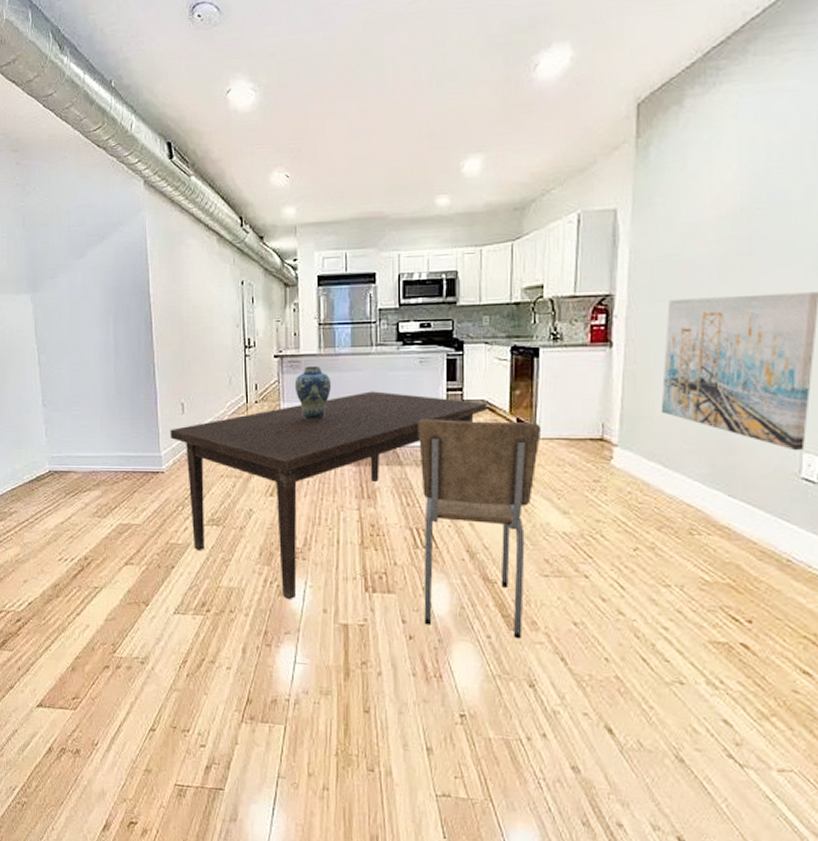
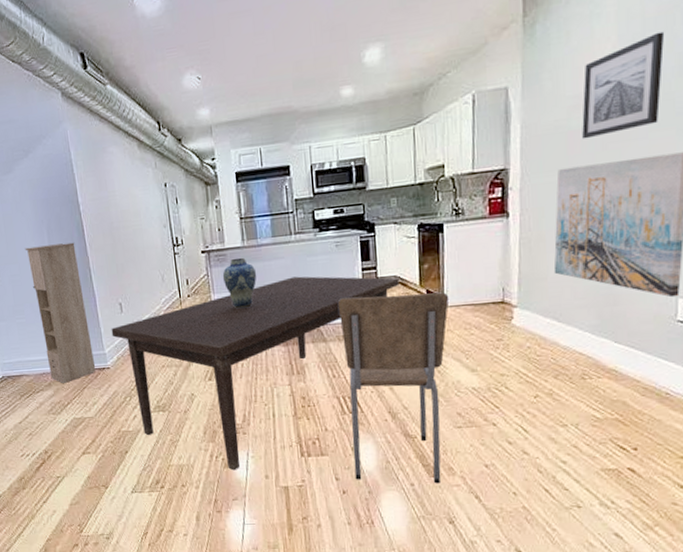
storage cabinet: none [88,334,149,485] -> present [24,242,96,384]
wall art: none [697,163,792,270] -> present [582,31,665,139]

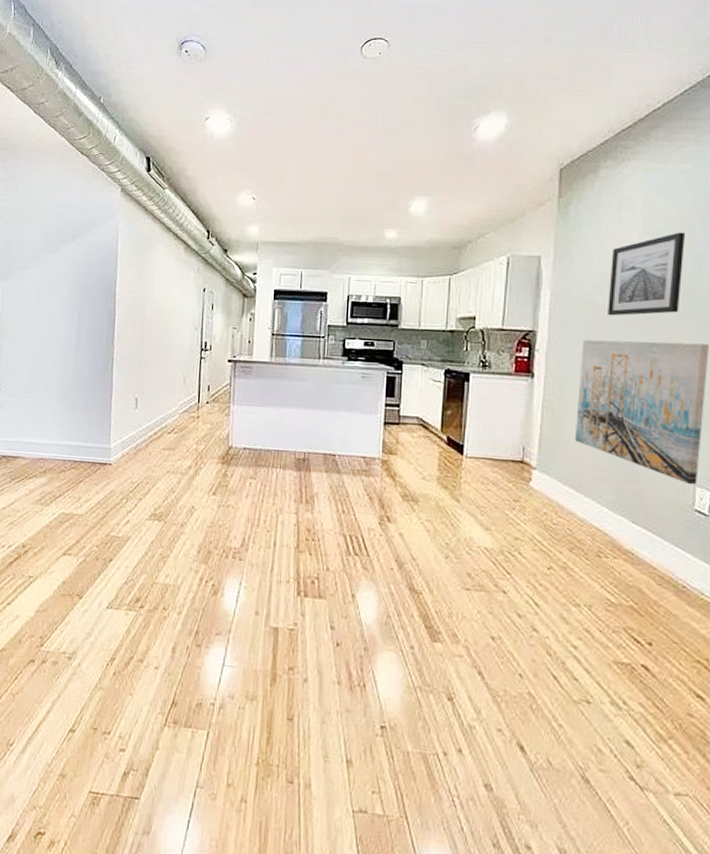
storage cabinet: present [24,242,96,384] -> none [48,327,103,474]
dining table: present [111,276,399,471] -> none [121,401,421,600]
vase: present [222,257,257,309] -> none [245,372,280,425]
dining chair: present [338,292,449,484] -> none [352,431,469,651]

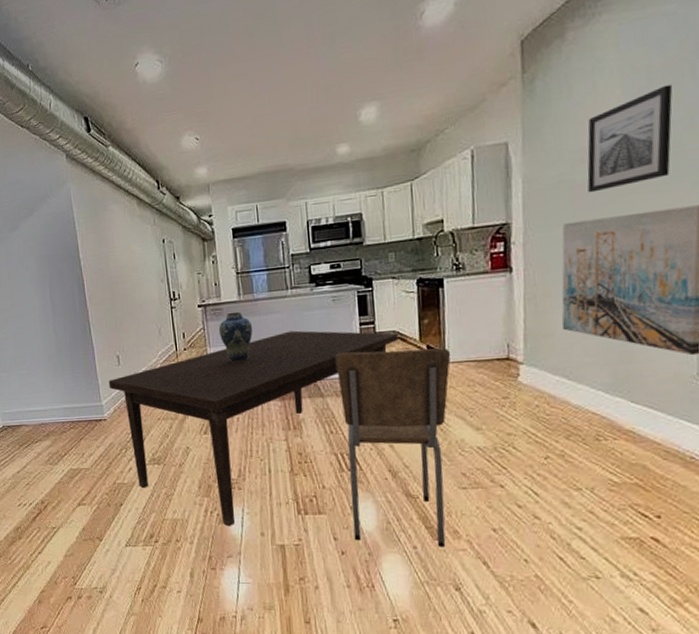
dining table: none [121,401,421,600] -> present [108,330,399,527]
vase: none [245,372,280,425] -> present [218,311,253,363]
dining chair: none [352,431,469,651] -> present [336,348,451,547]

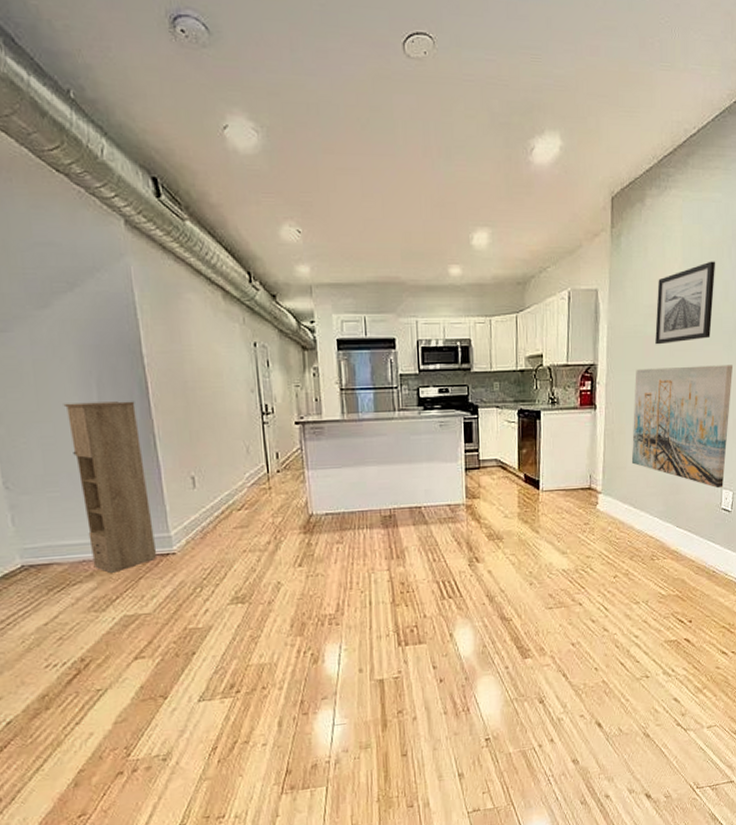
storage cabinet: none [27,296,93,435] -> present [63,401,157,574]
dining table: present [108,330,399,527] -> none [179,455,500,667]
vase: present [218,311,253,363] -> none [318,431,357,487]
dining chair: present [336,348,451,547] -> none [441,477,544,667]

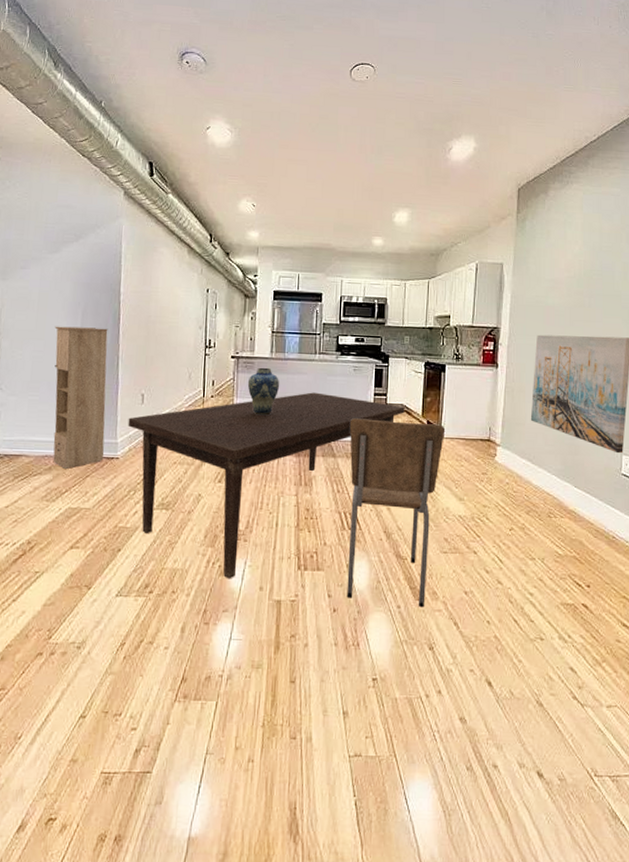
dining table: none [179,455,500,667] -> present [128,392,405,579]
vase: none [318,431,357,487] -> present [247,367,280,416]
dining chair: none [441,477,544,667] -> present [347,418,446,608]
wall art: present [655,261,716,345] -> none [556,245,615,315]

